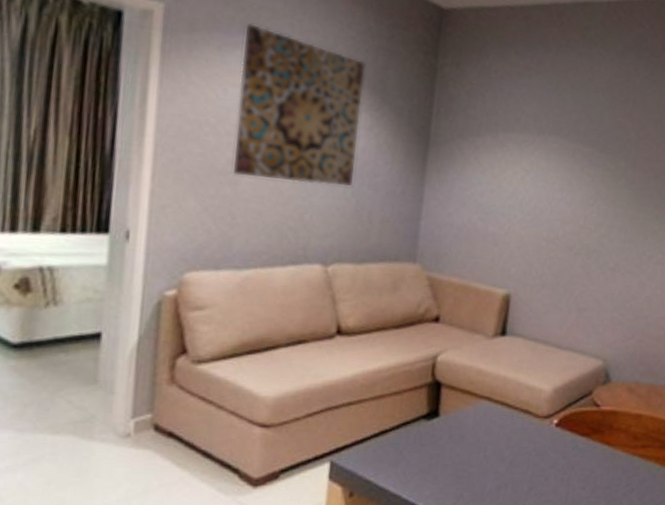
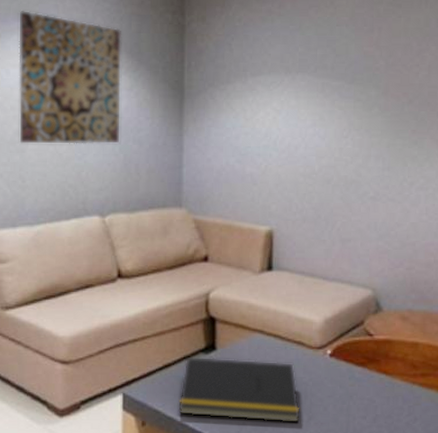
notepad: none [392,423,522,494] -> present [178,356,301,424]

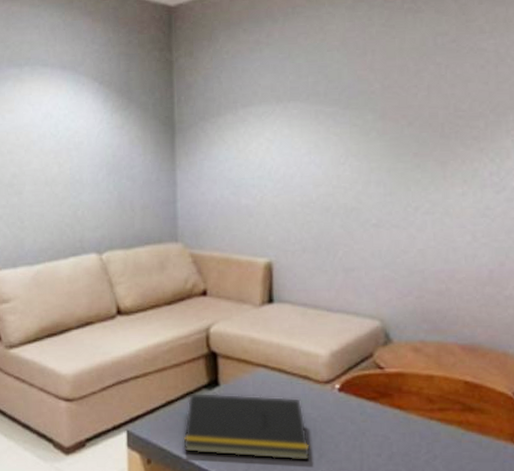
wall art: present [18,11,122,145] -> none [13,57,114,187]

